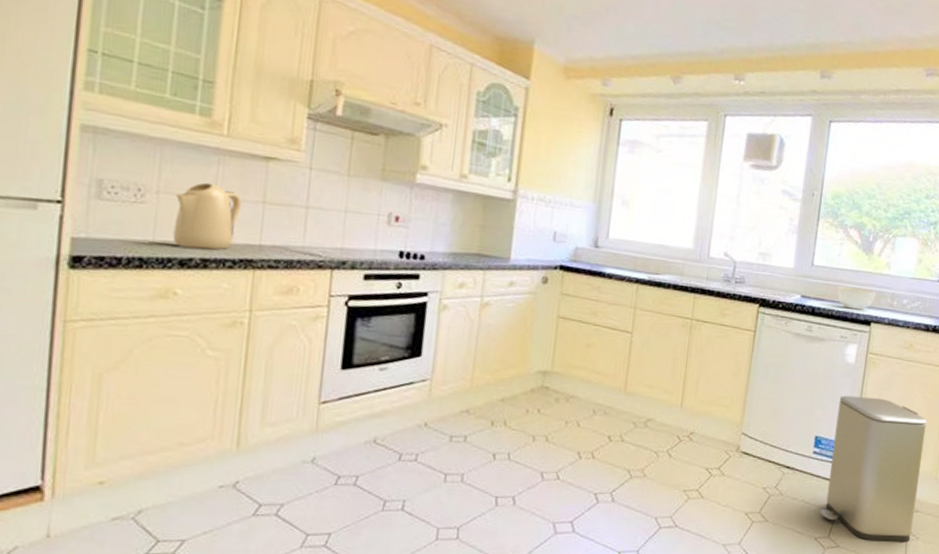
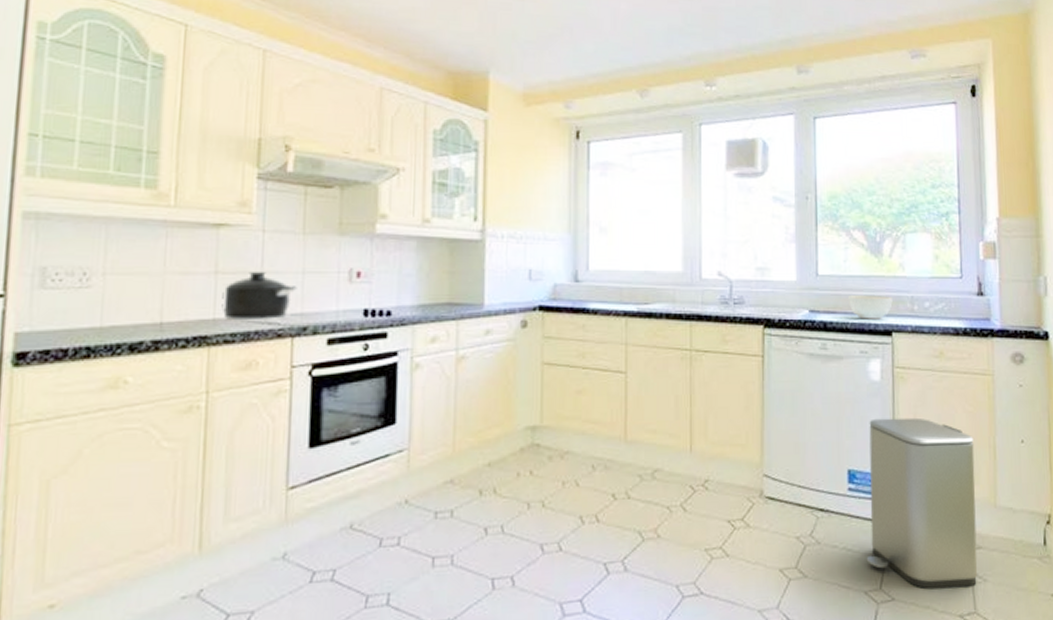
kettle: present [172,182,242,250] -> none [121,258,193,330]
saucepan: none [267,205,339,251] -> present [221,272,297,319]

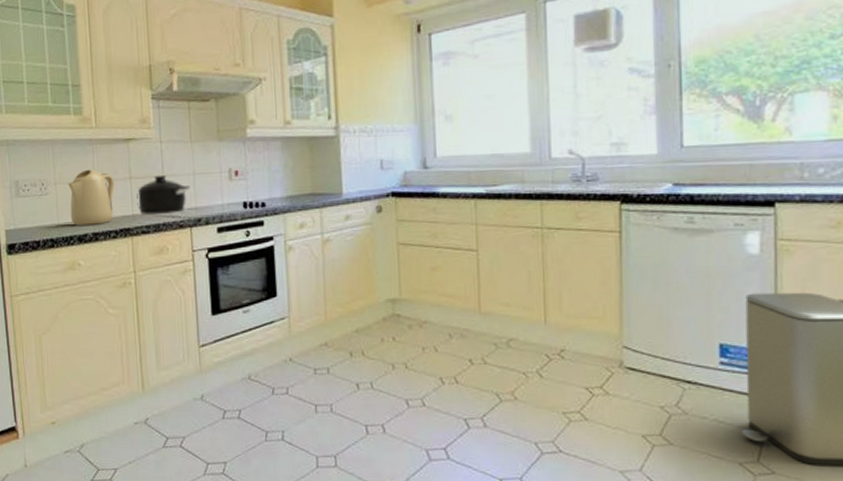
kettle: none [121,258,193,330] -> present [67,169,115,226]
bowl: present [847,296,893,319] -> none [719,164,776,190]

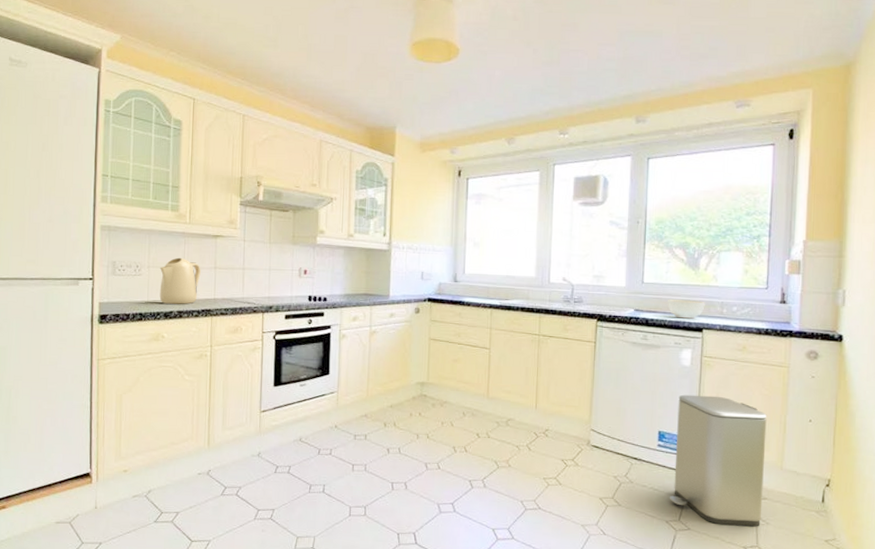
saucepan: present [137,176,191,215] -> none [219,268,266,300]
bowl: none [719,164,776,190] -> present [667,299,705,319]

